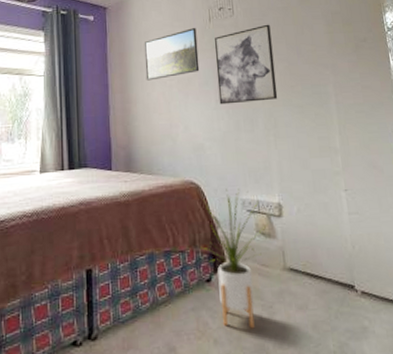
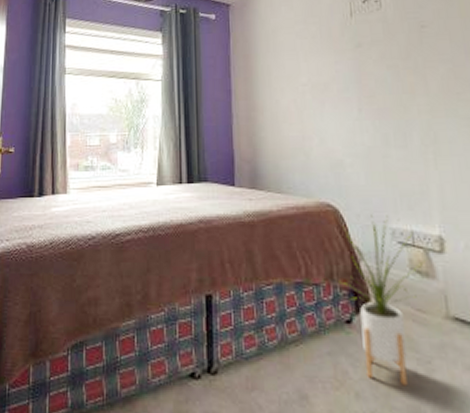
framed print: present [144,28,200,81] -> none [272,25,339,86]
wall art: present [215,24,278,105] -> none [357,17,439,115]

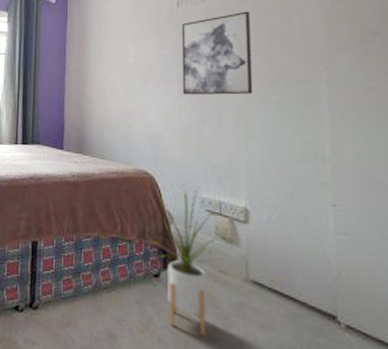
wall art: none [357,17,439,115] -> present [181,11,253,95]

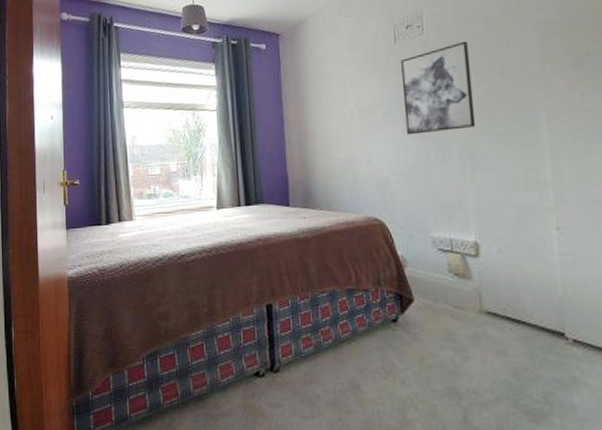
house plant: present [150,184,232,337] -> none [386,226,464,372]

